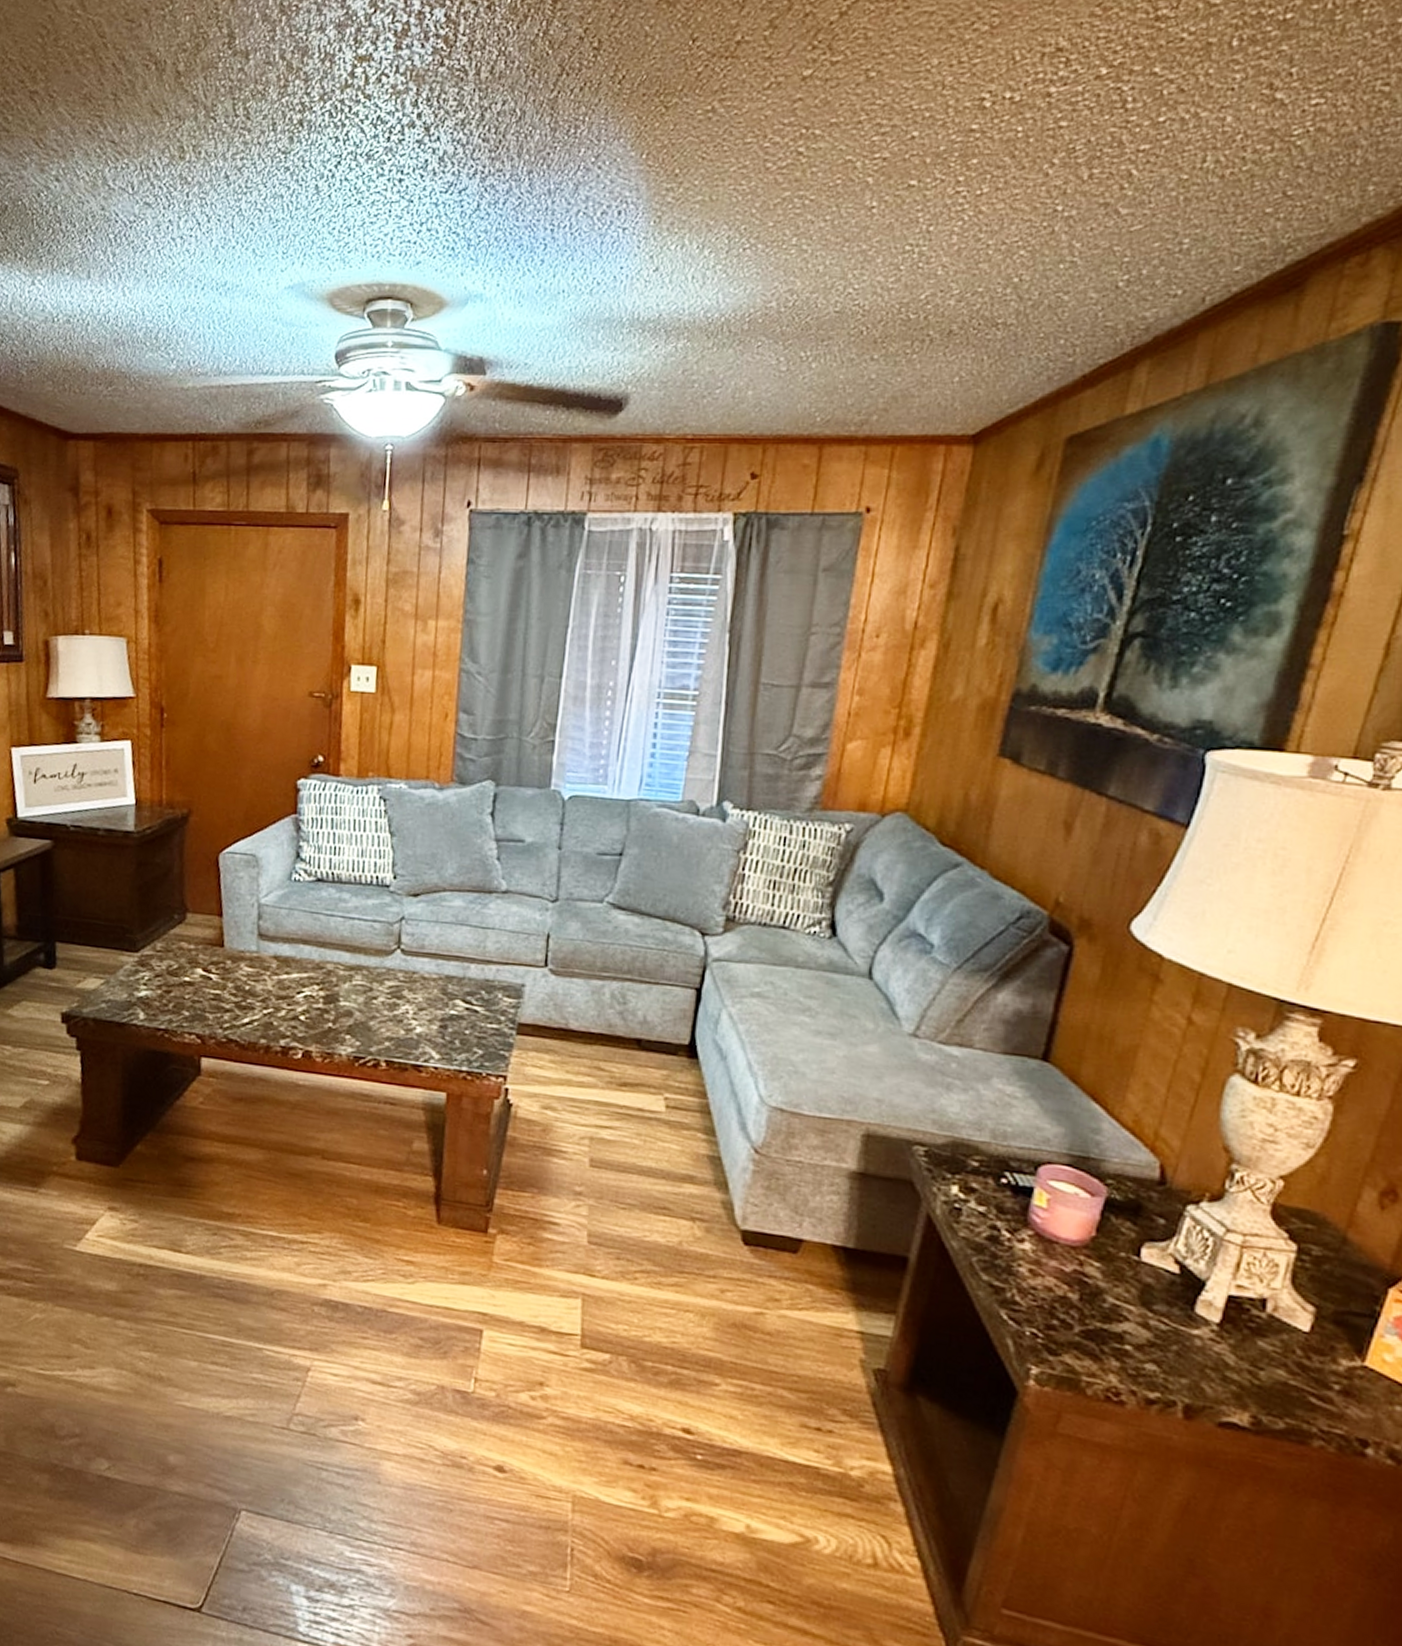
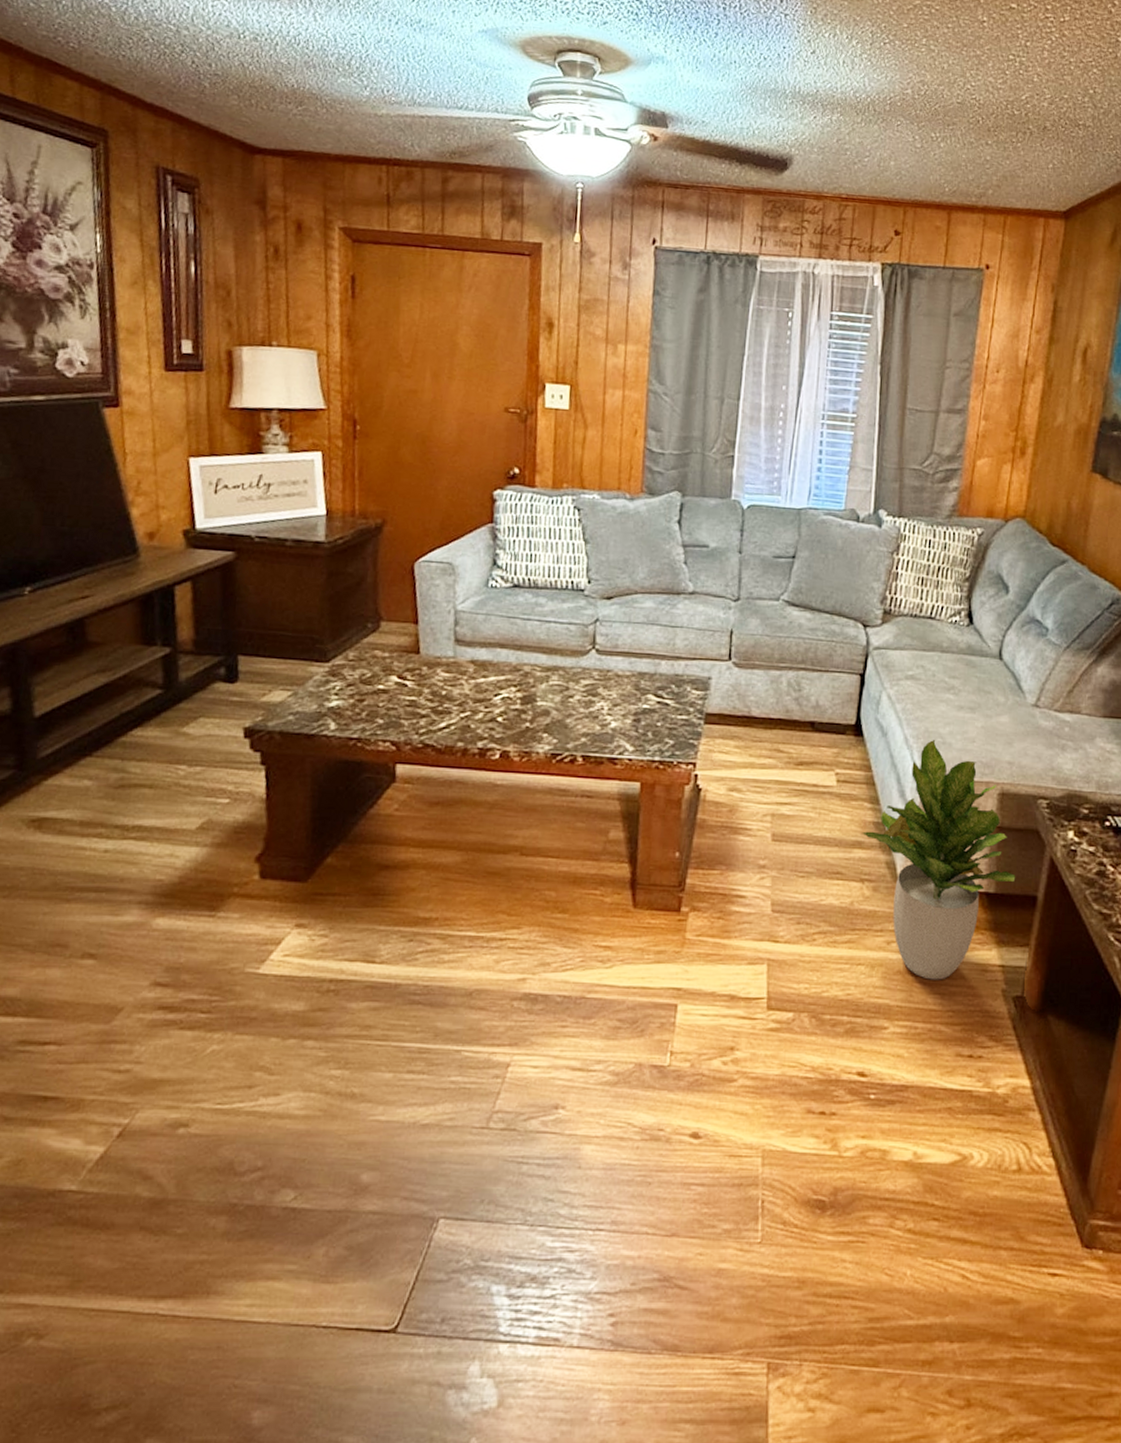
potted plant: none [693,1068,882,1340] -> present [861,740,1016,980]

